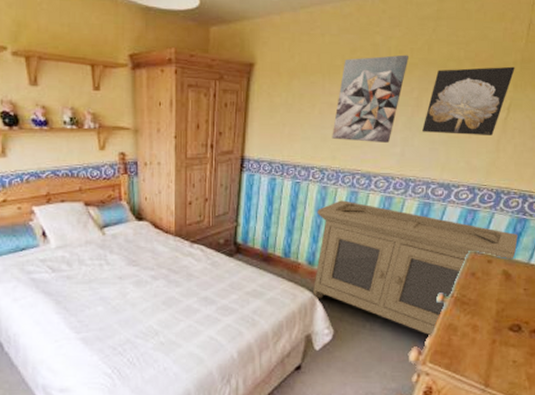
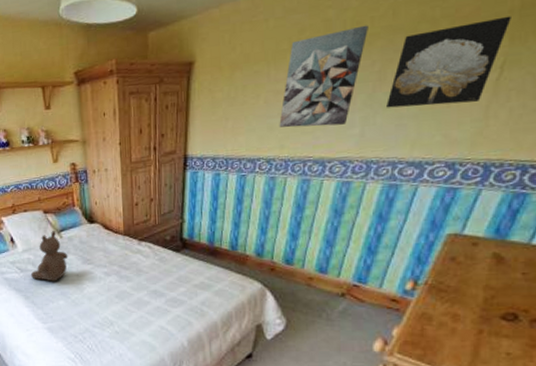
bear: none [64,226,111,284] -> present [30,231,68,282]
storage cabinet: present [312,200,518,336] -> none [262,189,514,326]

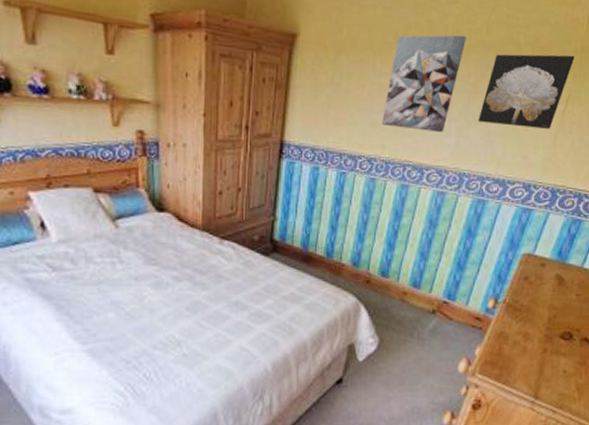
bear: present [30,231,68,282] -> none [67,217,125,286]

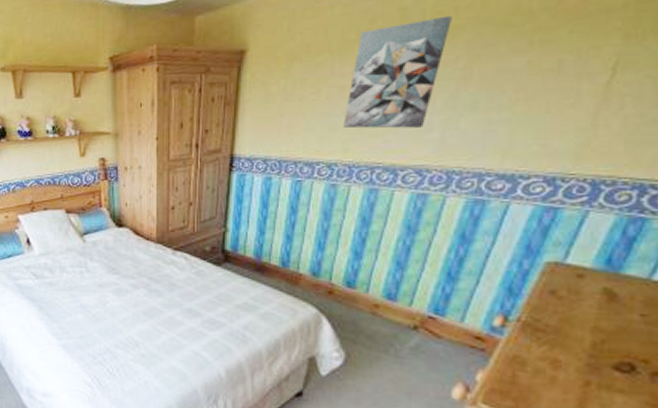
wall art: present [479,54,575,129] -> none [472,10,625,111]

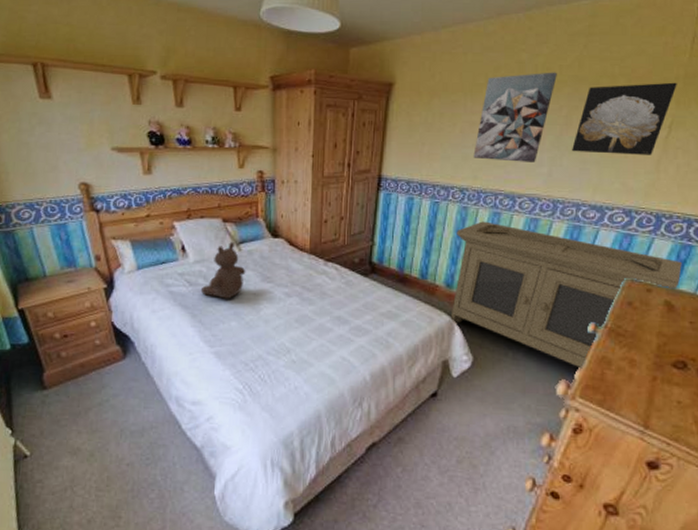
bear: none [46,233,91,292] -> present [200,242,246,299]
storage cabinet: none [317,200,630,370] -> present [450,221,682,369]
wall art: none [472,10,625,111] -> present [572,82,677,155]

